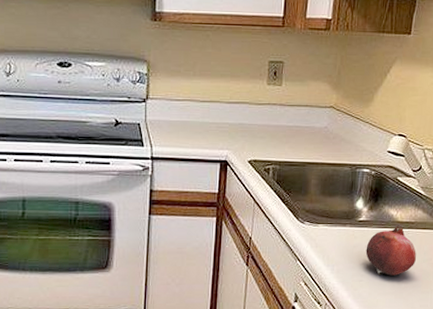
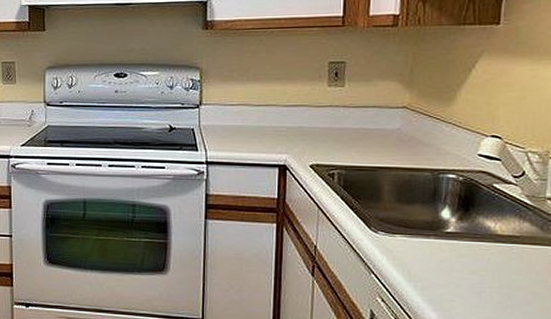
fruit: present [365,224,416,276] -> none [457,237,525,298]

